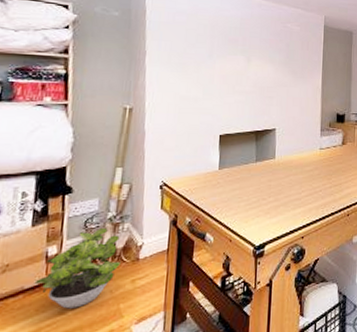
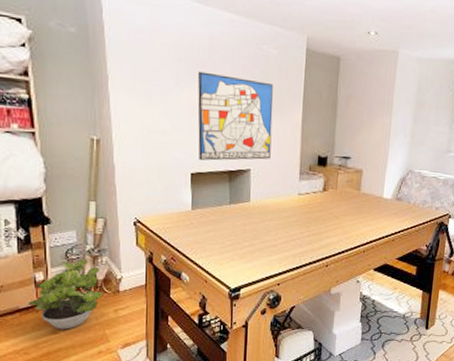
wall art: none [227,46,296,123] -> present [197,71,273,161]

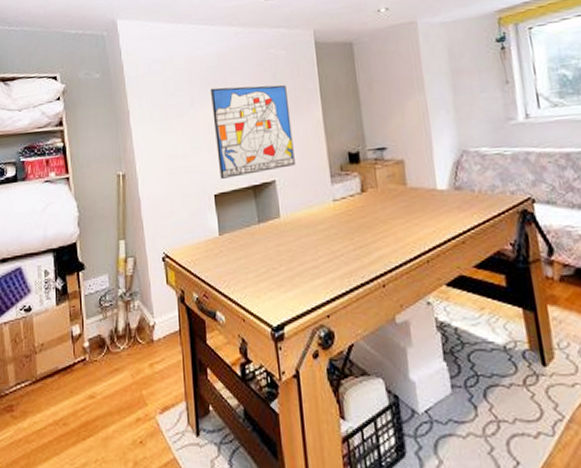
potted plant: present [27,260,102,330] -> none [65,307,137,392]

